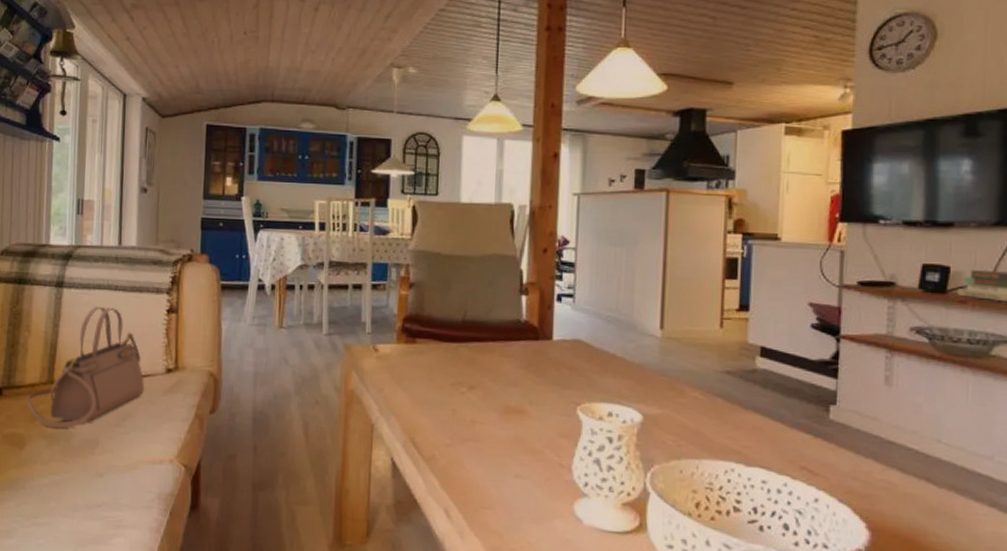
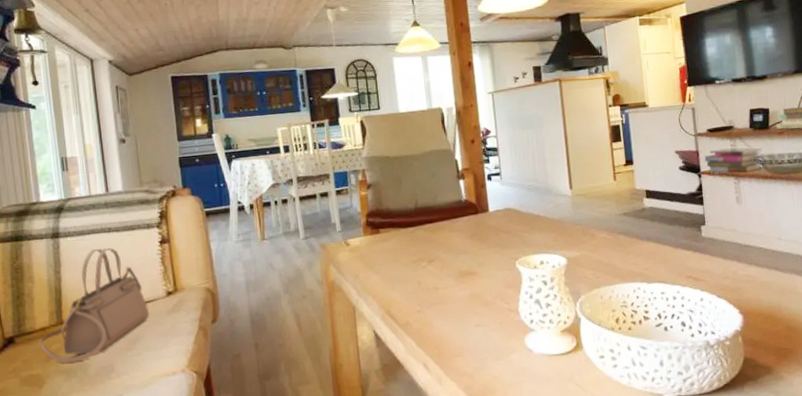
books: none [848,309,931,348] -> present [704,147,762,174]

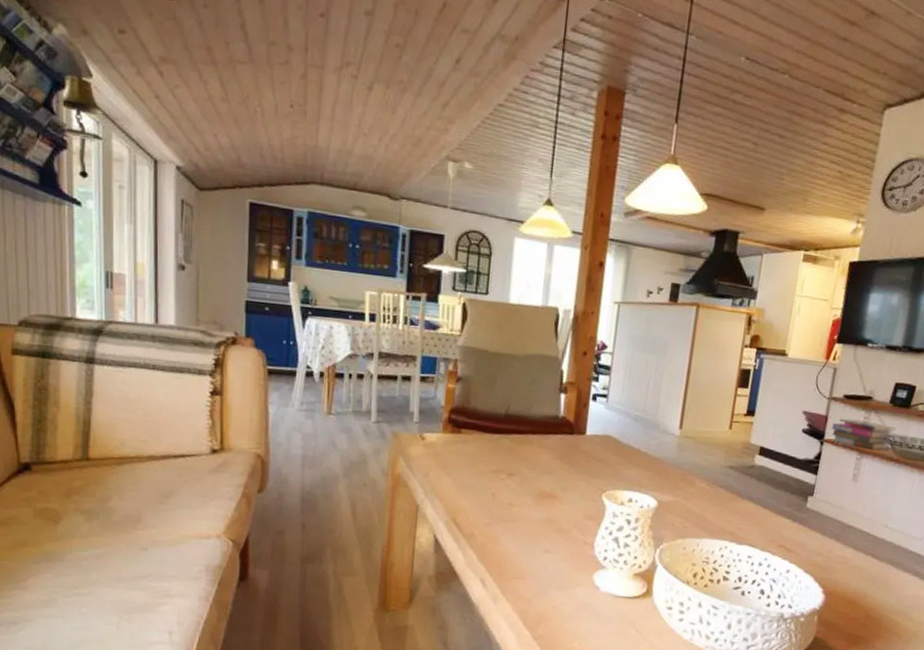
handbag: present [40,247,150,364] -> none [60,384,189,505]

